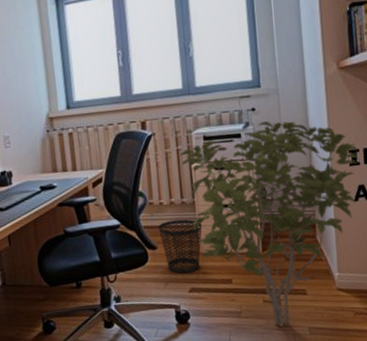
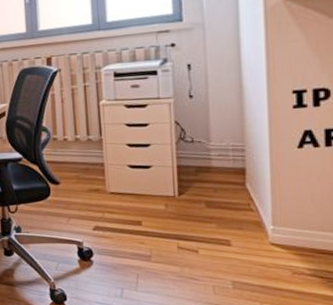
wastebasket: present [158,219,202,274] -> none [62,156,110,211]
shrub: present [180,121,357,327] -> none [87,57,304,276]

